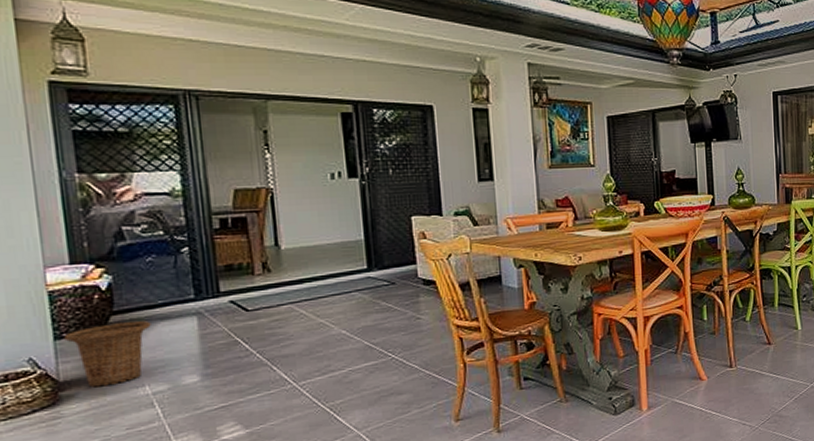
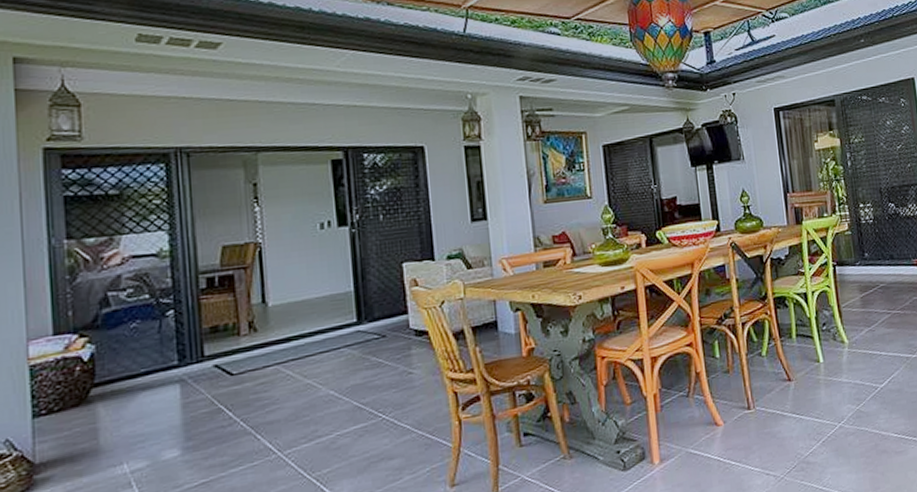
basket: present [63,321,151,388] -> none [42,392,133,469]

